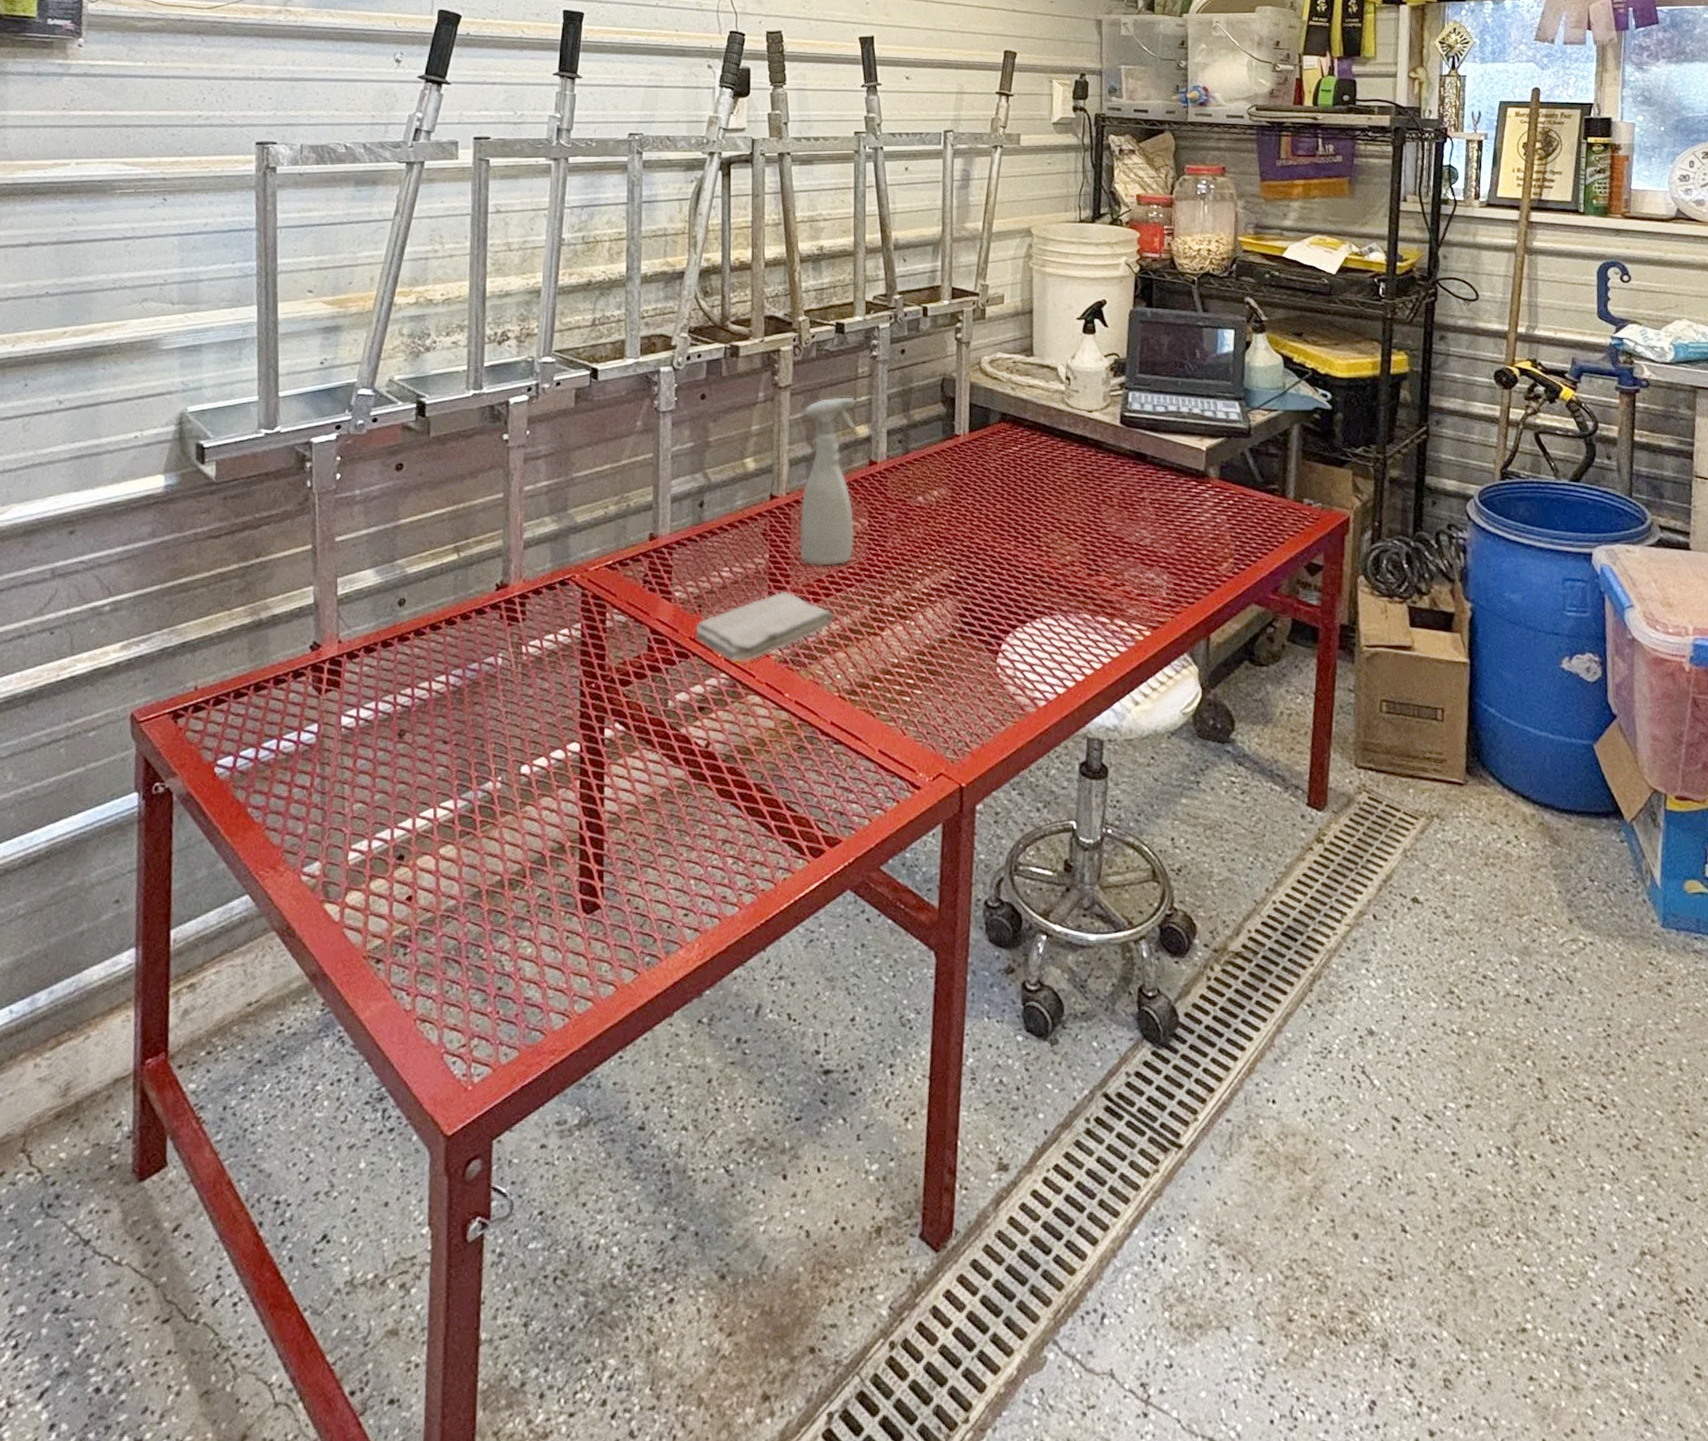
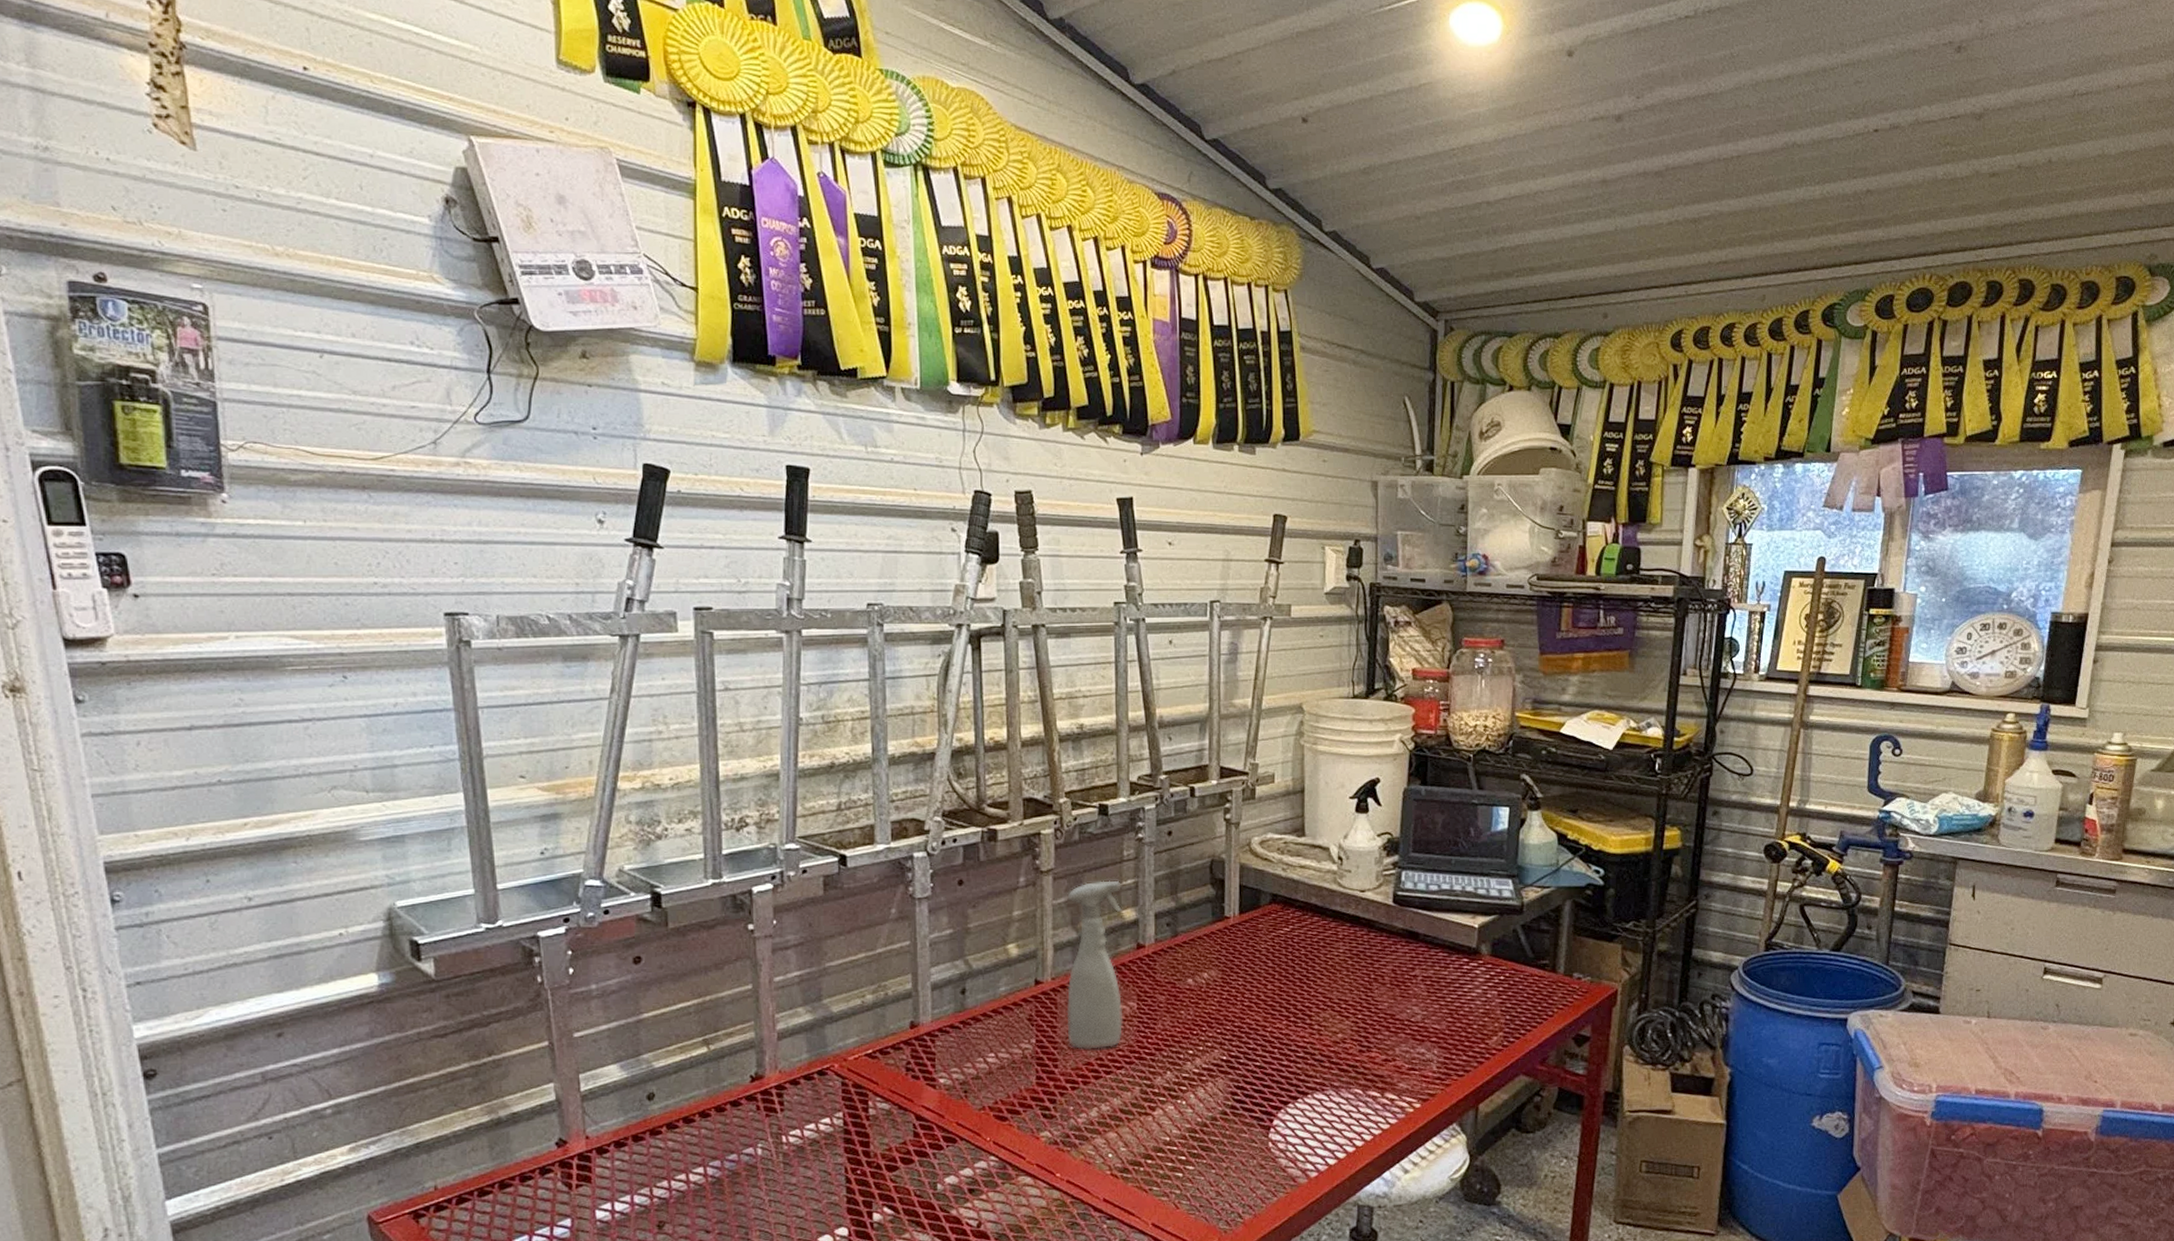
washcloth: present [695,591,834,663] -> none [962,1074,1105,1146]

